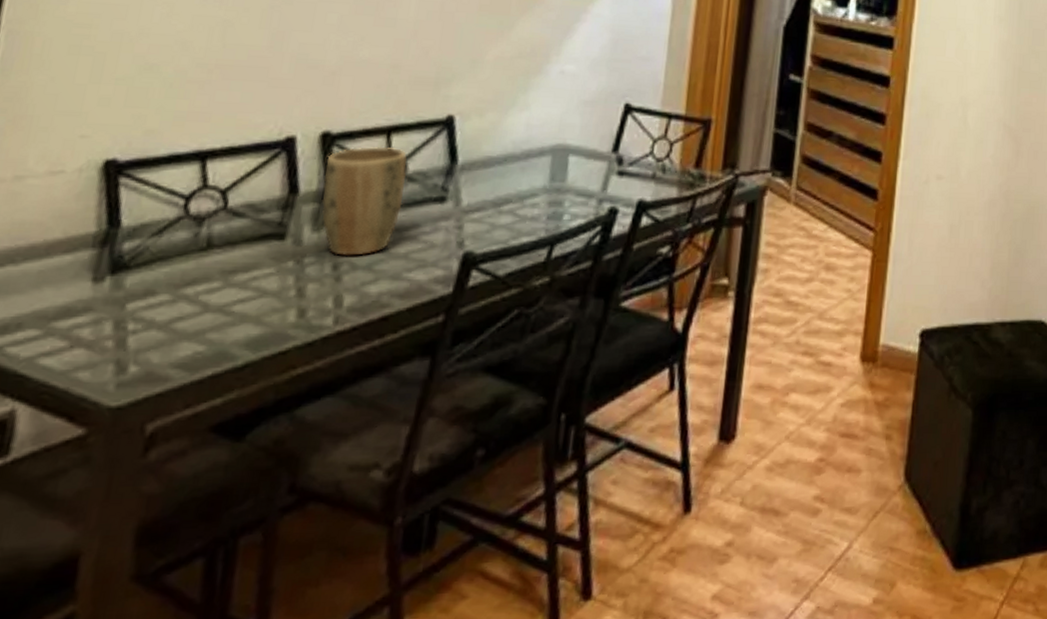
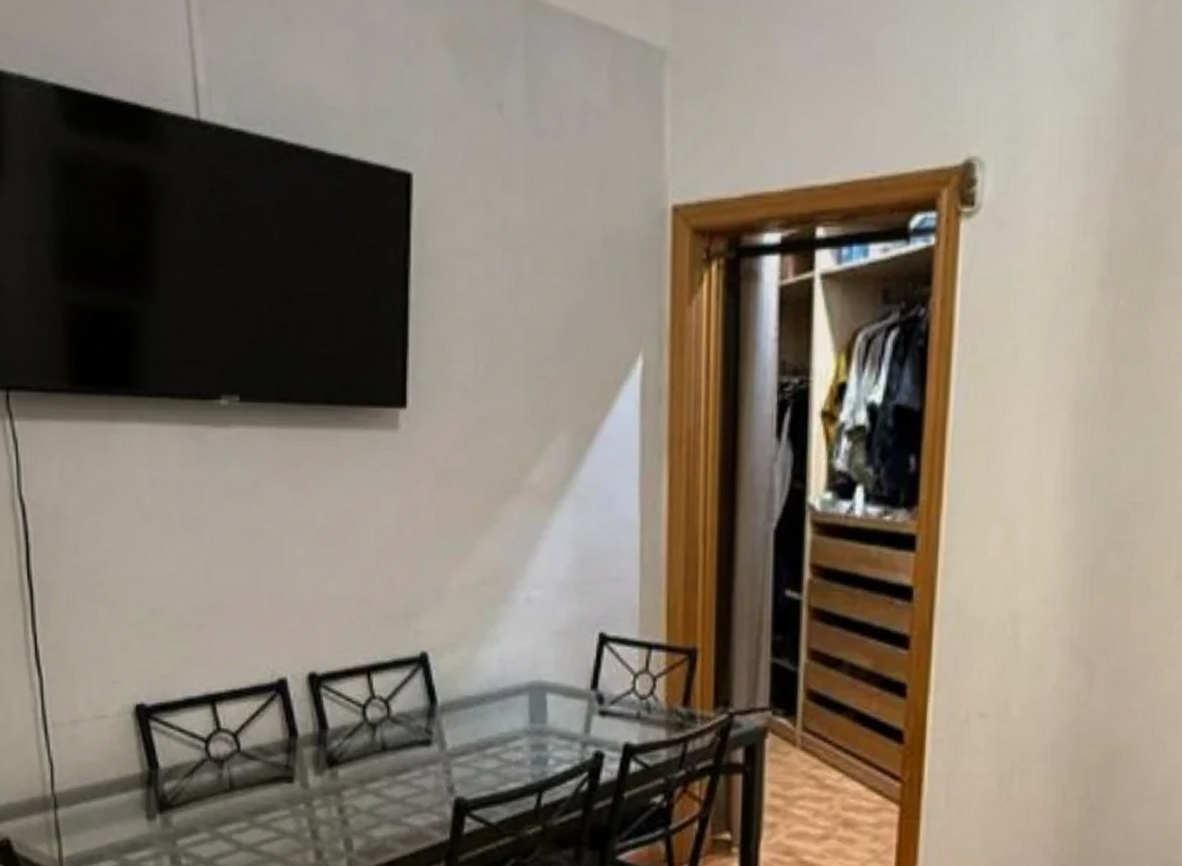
plant pot: present [321,146,407,256] -> none [317,687,392,800]

